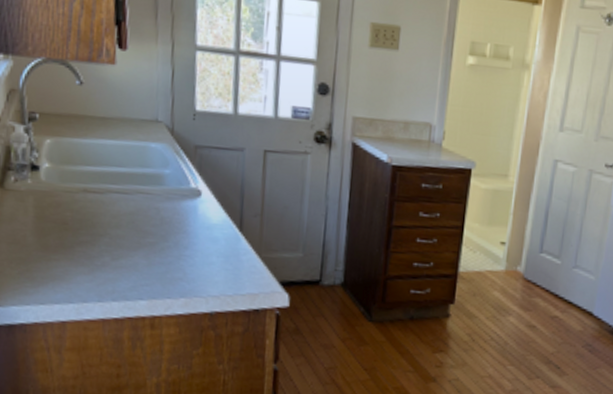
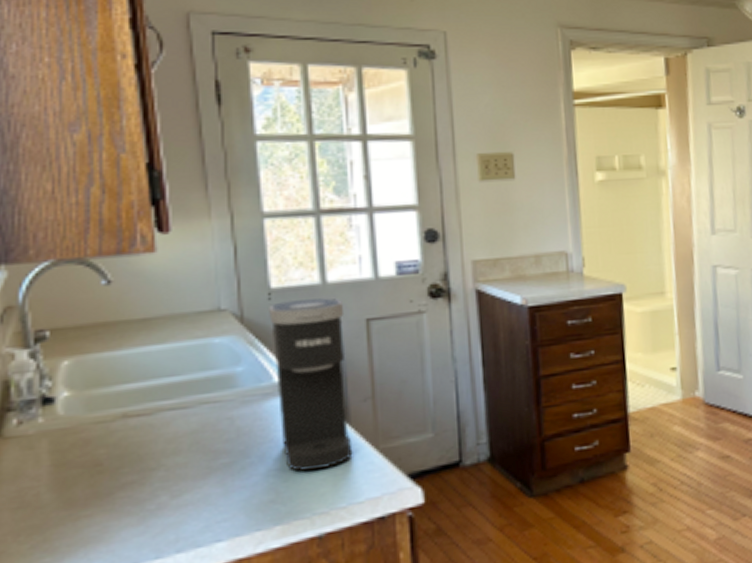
coffee maker: none [192,123,248,263] -> present [269,298,353,471]

